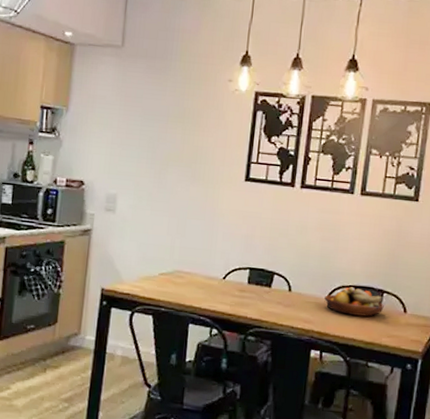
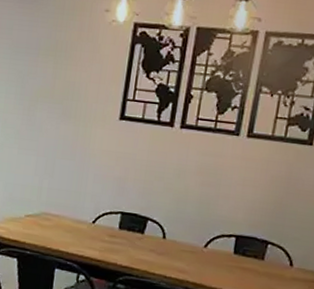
fruit bowl: present [324,286,384,317] -> none [201,236,268,269]

